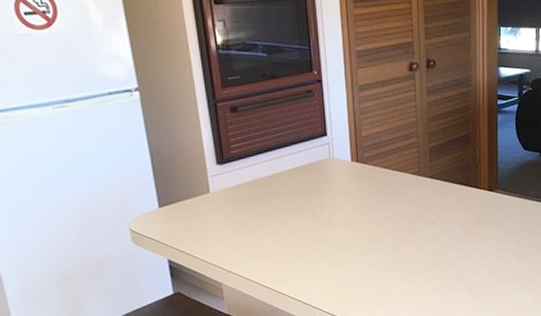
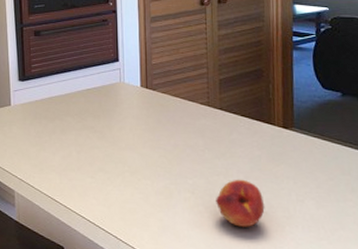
fruit: none [428,243,473,288] -> present [216,179,265,227]

